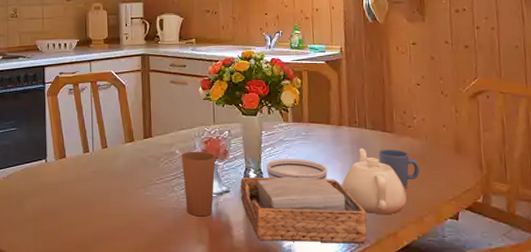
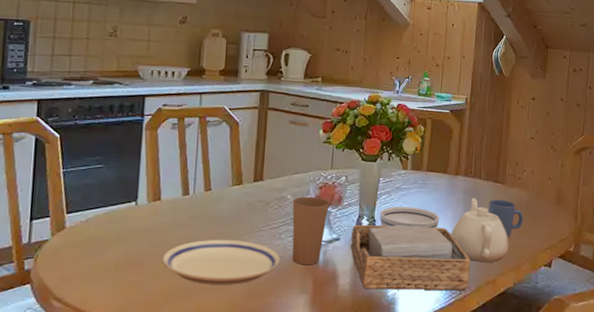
plate: none [72,192,176,235] -> present [163,239,280,285]

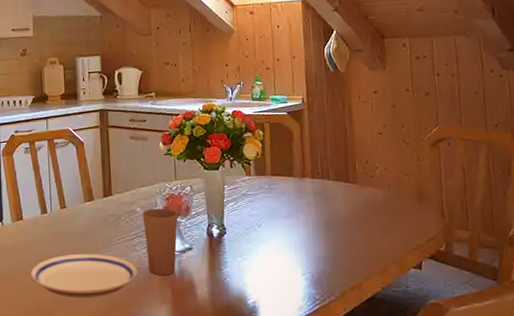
napkin holder: present [350,224,471,291] -> none [203,231,332,298]
bowl: present [379,207,440,229] -> none [229,213,292,234]
teapot: present [450,198,509,262] -> none [305,200,371,266]
mug: present [488,199,523,238] -> none [341,200,383,240]

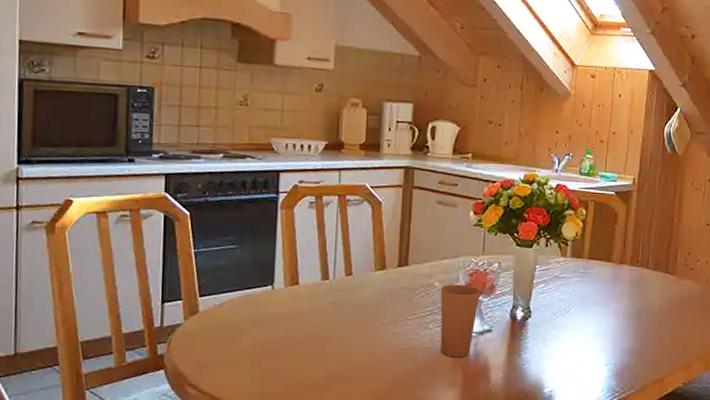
plate: present [31,253,138,297] -> none [302,327,428,376]

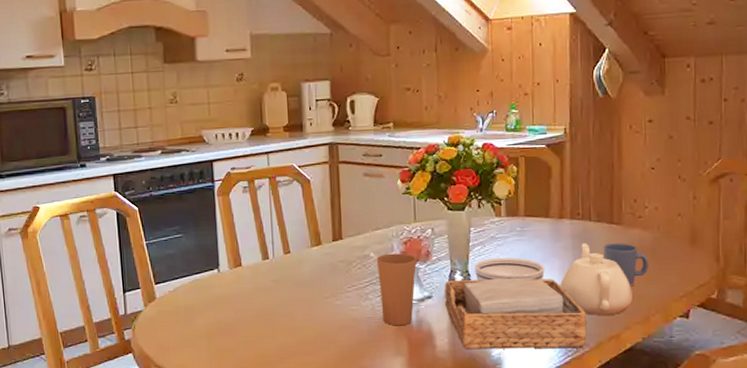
napkin holder: none [503,316,636,390] -> present [444,278,588,350]
bowl: none [535,297,602,322] -> present [474,258,545,281]
teapot: none [613,289,679,360] -> present [559,243,633,315]
mug: none [656,291,695,334] -> present [603,243,648,286]

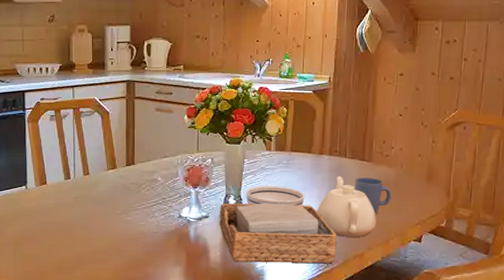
cup: present [376,253,417,326] -> none [163,178,198,240]

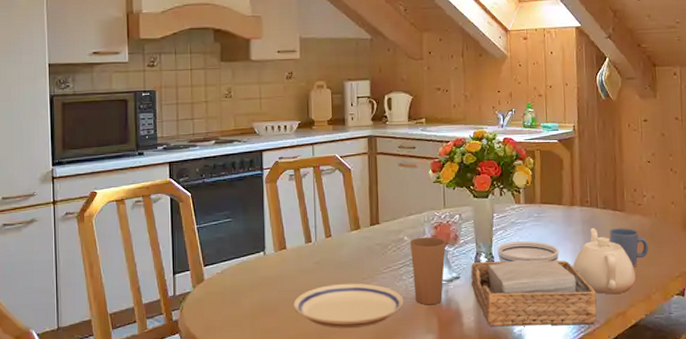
plate: none [53,217,155,257] -> present [294,283,404,328]
cup: none [163,178,198,240] -> present [409,237,446,305]

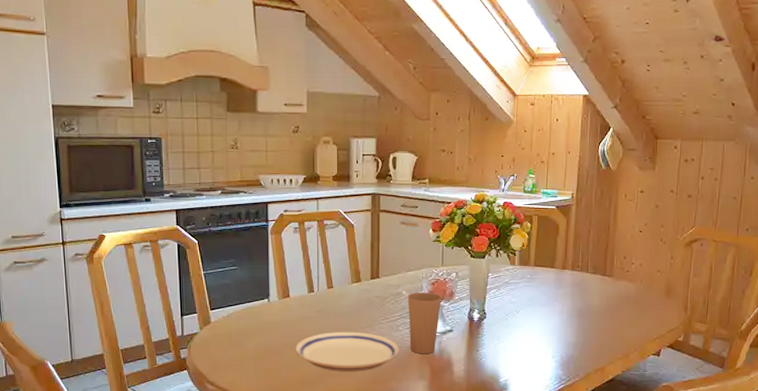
napkin holder: present [470,260,598,327] -> none [463,317,579,378]
bowl: present [497,241,559,263] -> none [490,300,548,320]
teapot: present [572,228,636,294] -> none [558,291,617,351]
mug: present [609,228,648,267] -> none [596,292,631,328]

